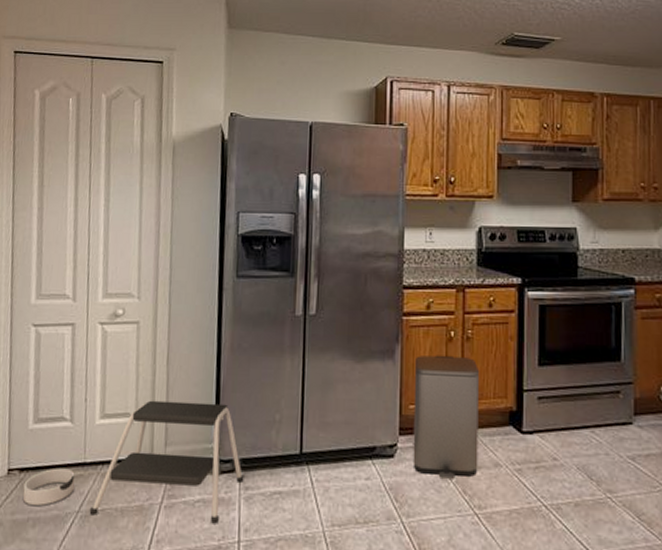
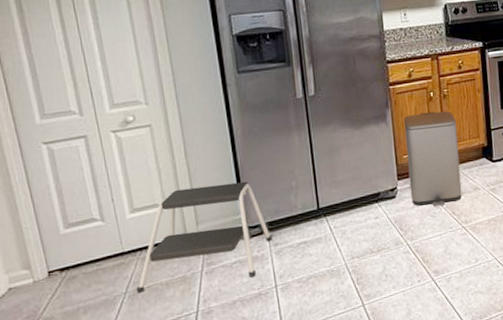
pet bowl: present [23,468,75,507] -> none [67,260,118,298]

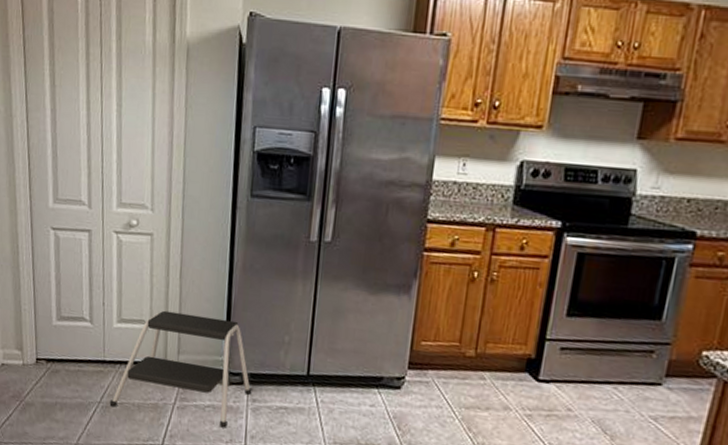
pedal bin: present [403,111,462,208] -> none [419,293,501,417]

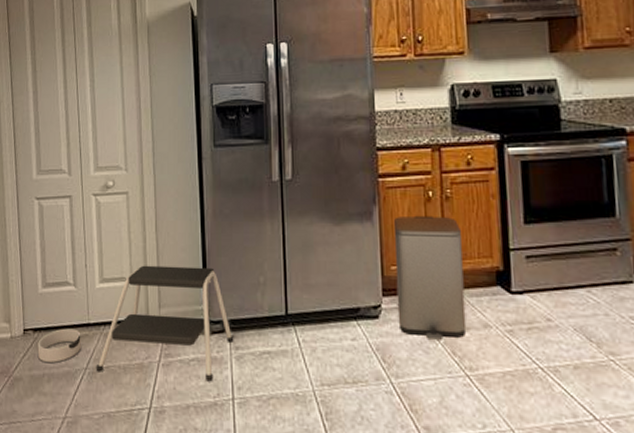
pet bowl: none [50,362,96,394] -> present [37,328,81,364]
pedal bin: none [419,293,501,417] -> present [393,215,467,342]

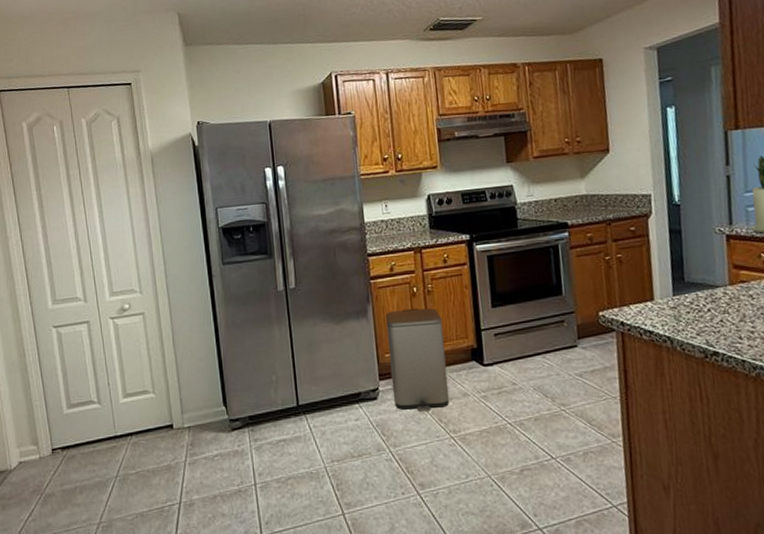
pet bowl: present [37,328,81,364] -> none [67,442,110,477]
step stool: present [96,265,234,382] -> none [125,373,253,478]

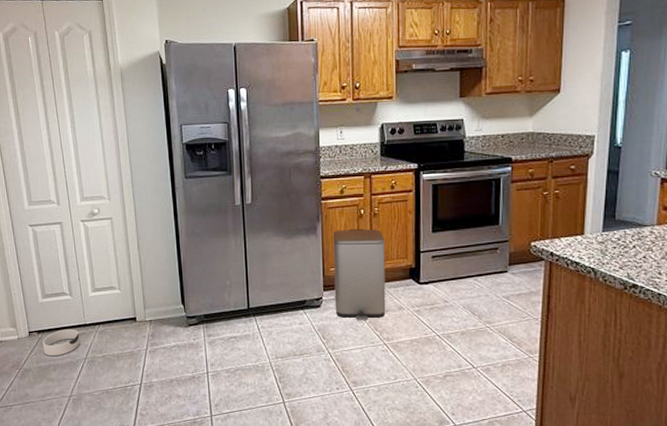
pet bowl: none [67,442,110,477] -> present [42,329,80,357]

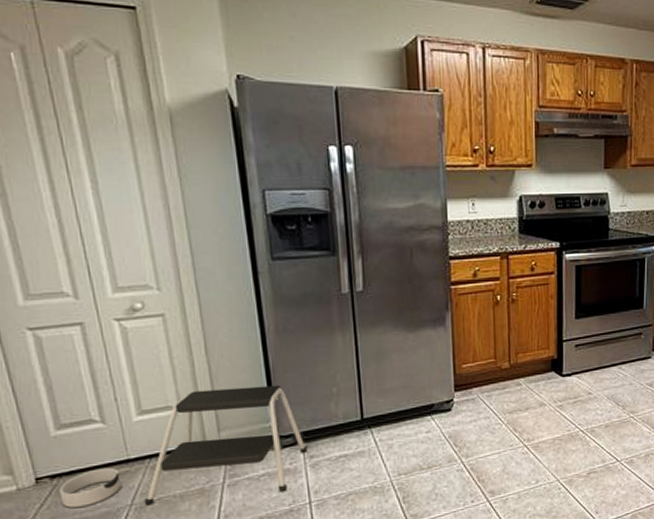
step stool: none [94,276,207,362] -> present [144,385,308,506]
pedal bin: present [332,228,386,321] -> none [464,317,526,423]

